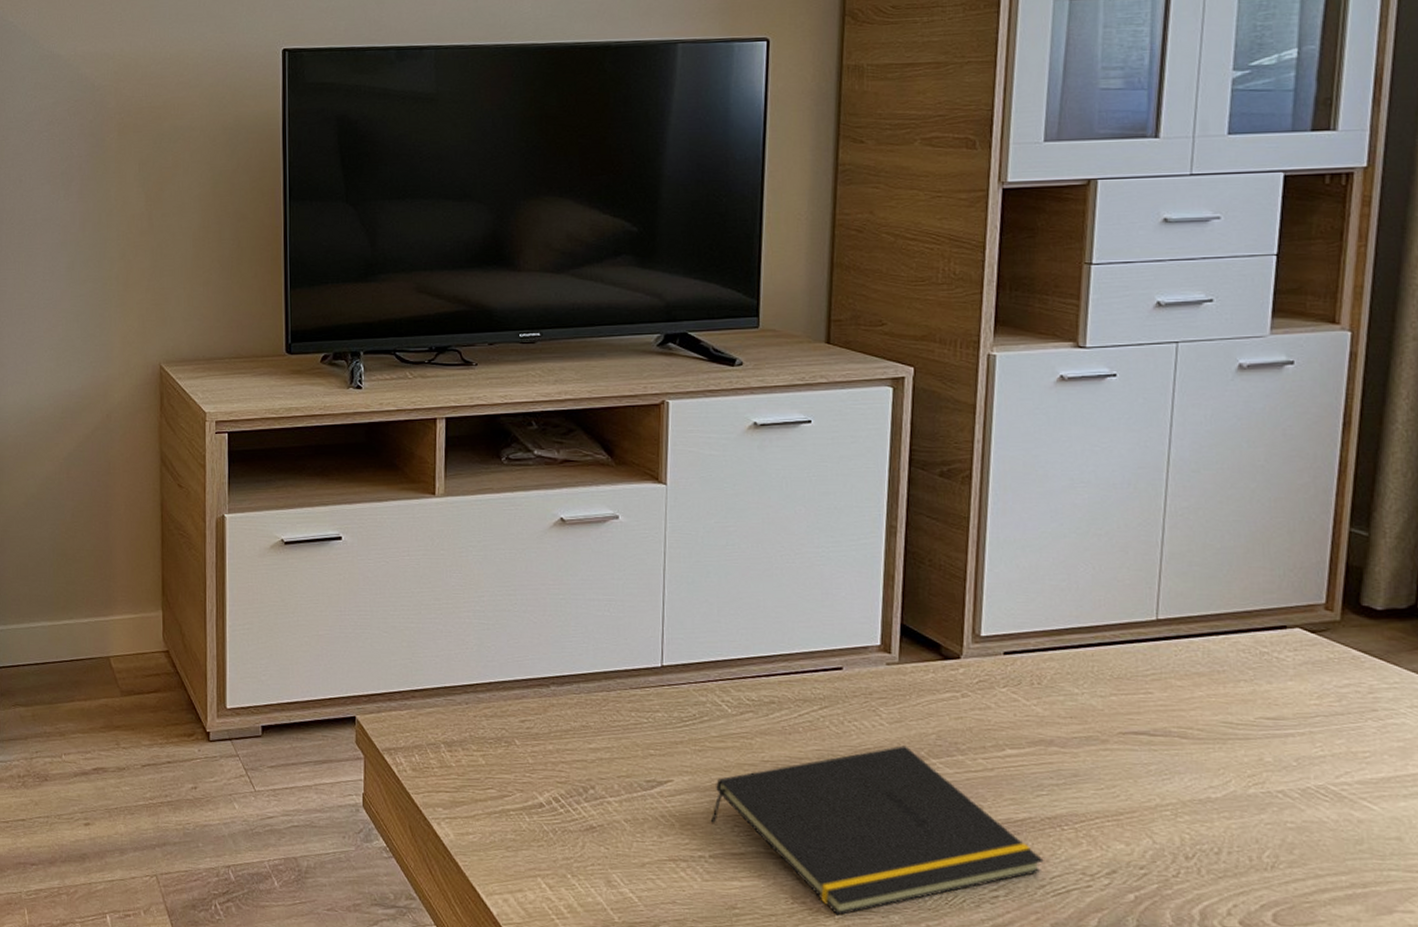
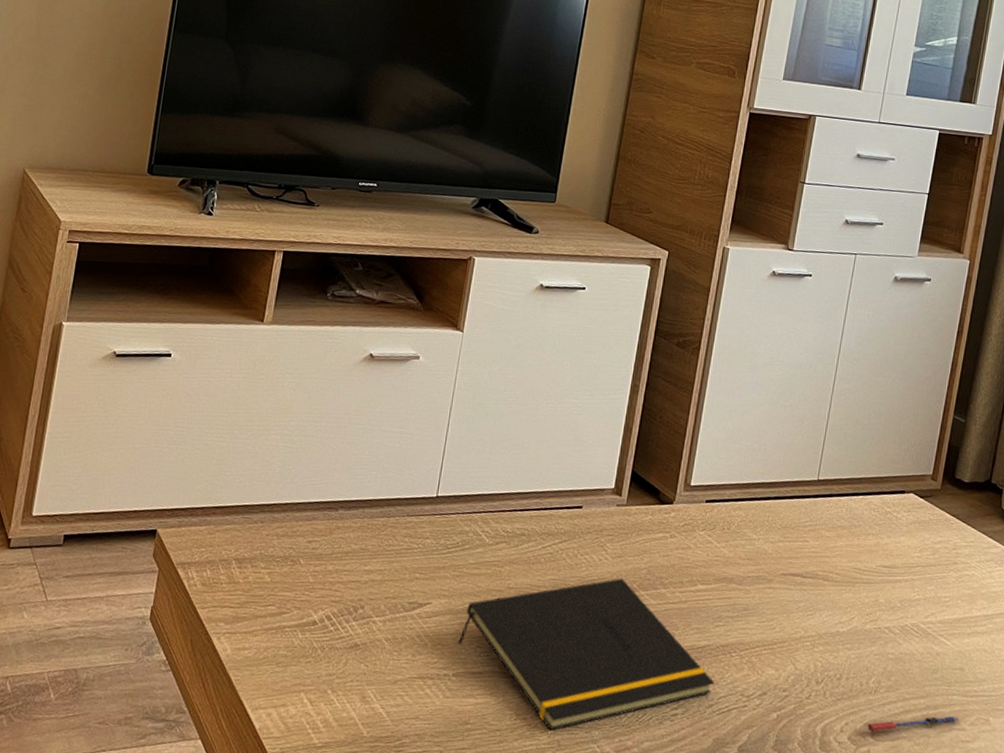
pen: none [1264,895,1405,915] -> present [866,715,961,732]

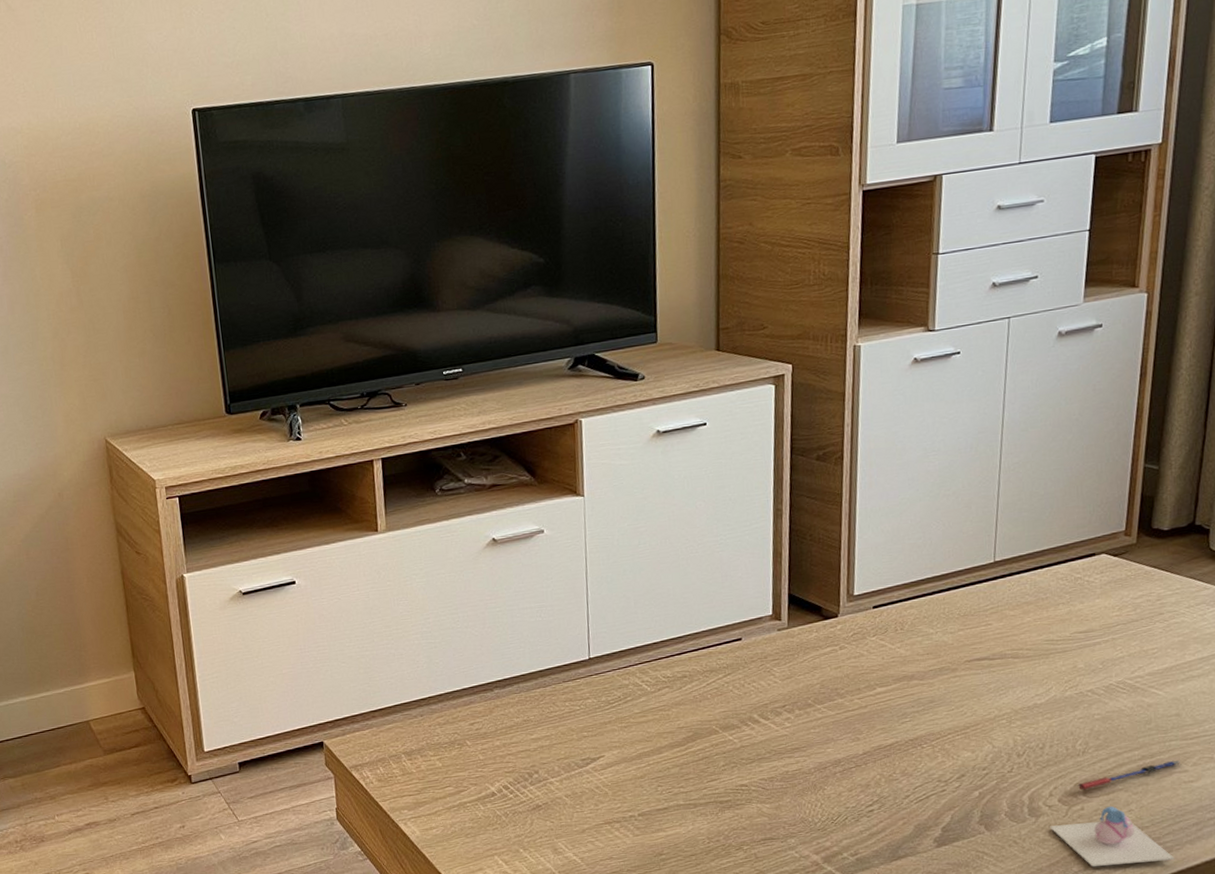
notepad: present [458,578,715,731] -> none [637,697,908,847]

